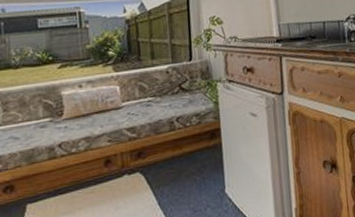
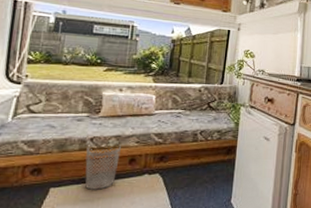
wastebasket: none [56,145,94,201] -> present [85,143,121,190]

